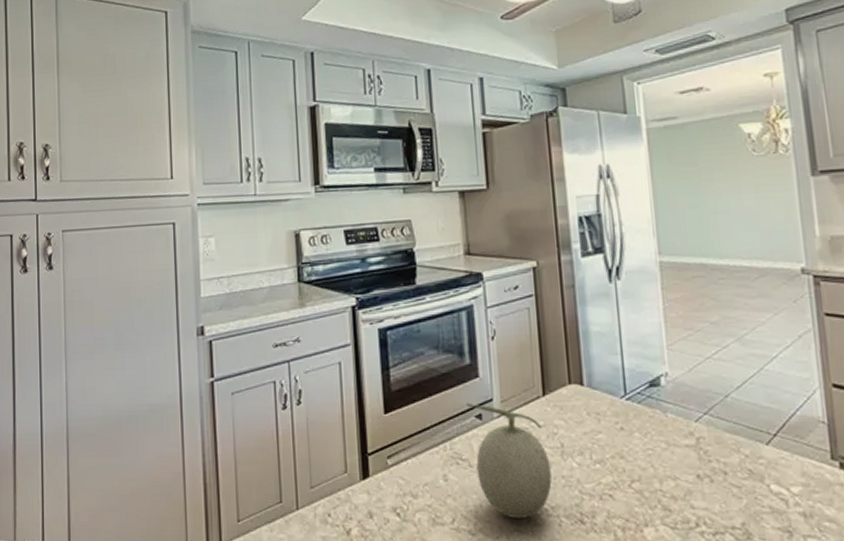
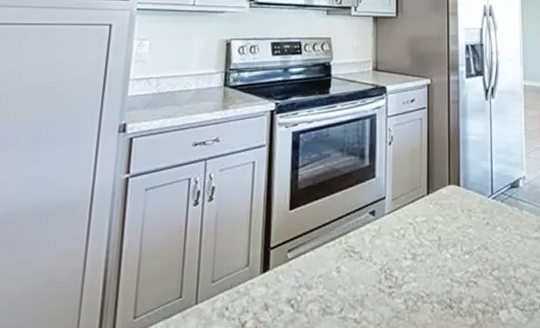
fruit: present [466,402,552,518] -> none [362,200,428,306]

